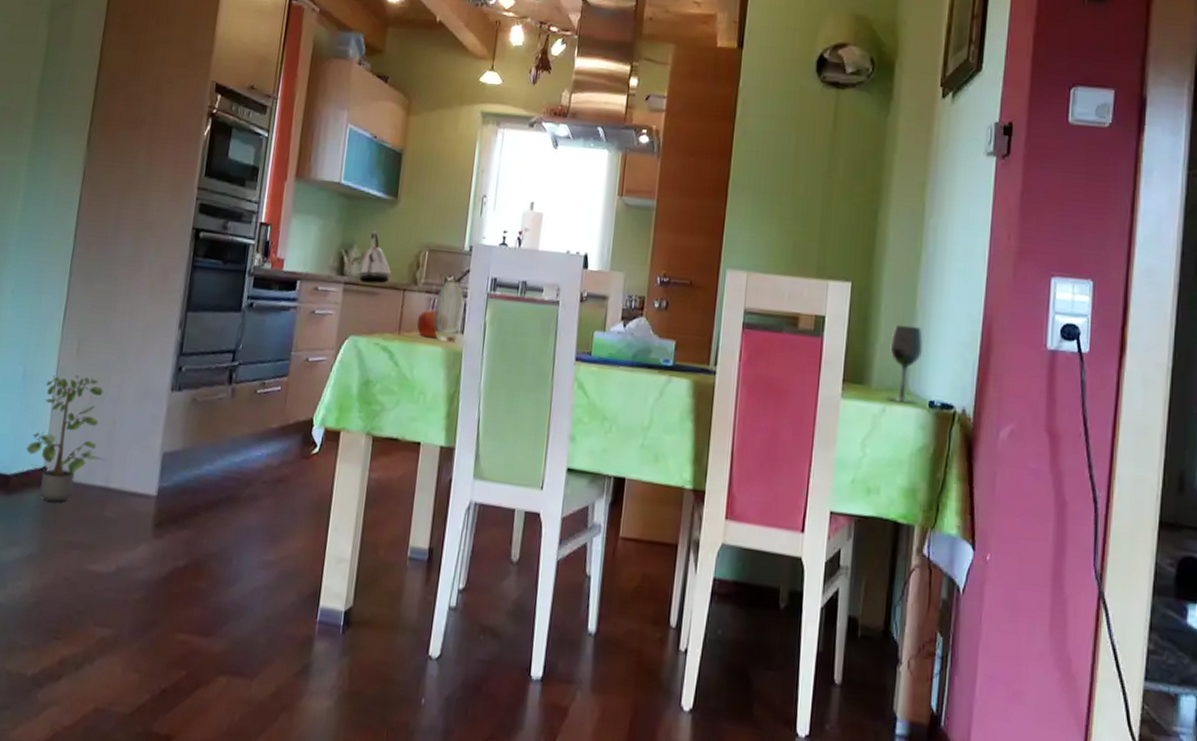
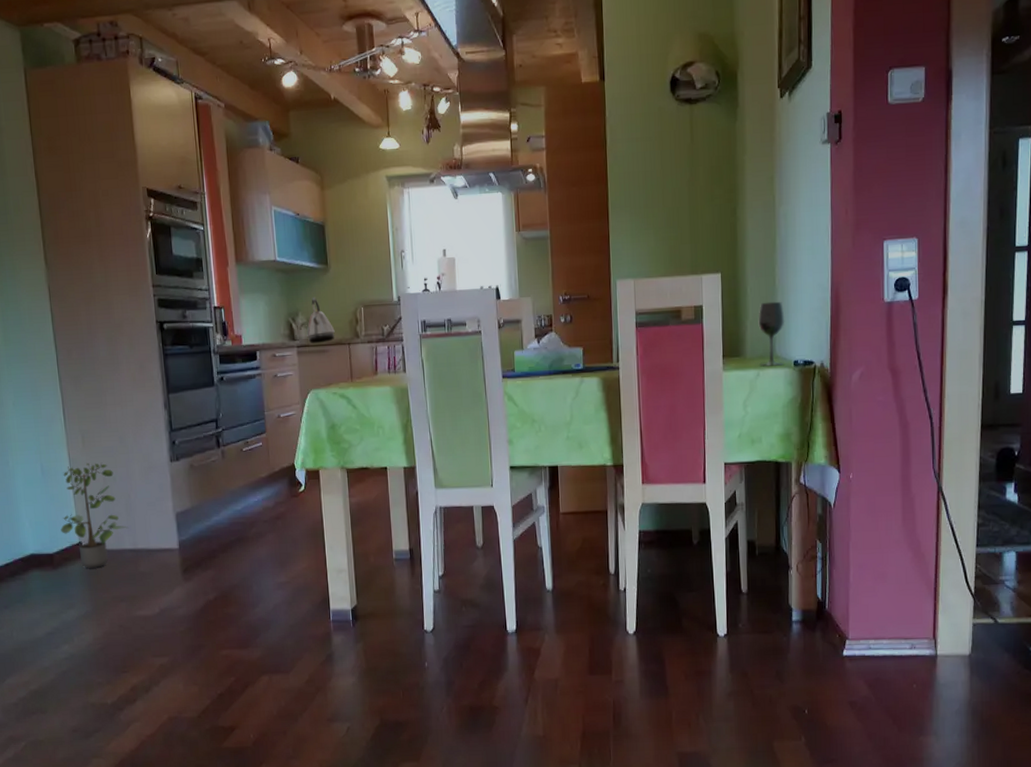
fruit: present [416,309,438,339] -> none [365,355,385,381]
vase: present [434,280,464,343] -> none [378,329,403,382]

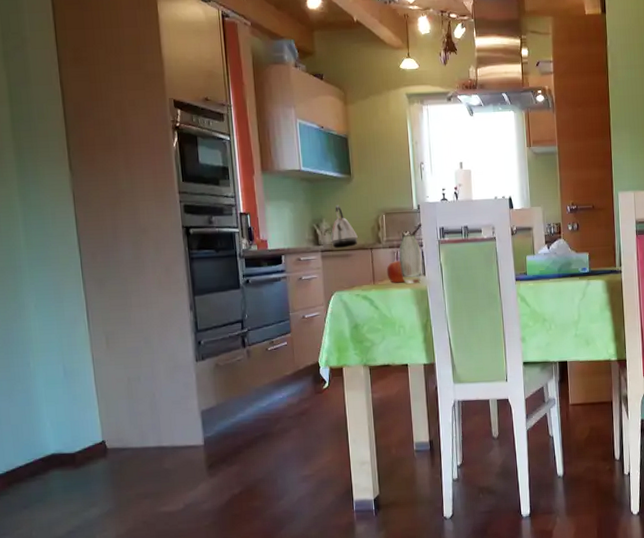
potted plant: present [60,462,128,568] -> none [83,363,153,467]
fruit: none [365,355,385,381] -> present [386,259,406,283]
vase: none [378,329,403,382] -> present [399,235,423,285]

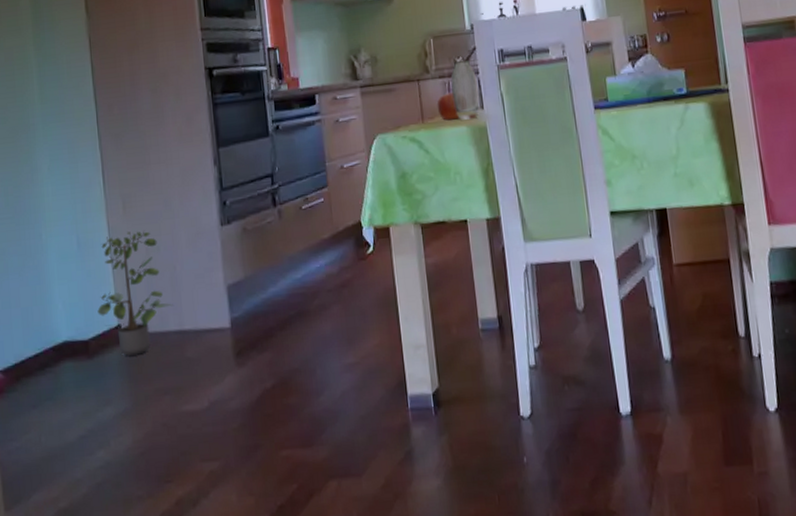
potted plant: none [83,363,153,467] -> present [97,230,173,356]
kettle: present [330,204,358,249] -> none [370,30,403,83]

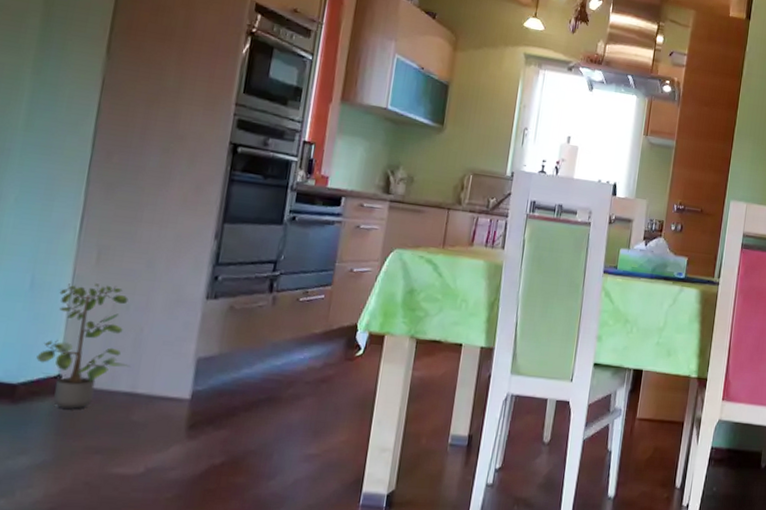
fruit: present [437,91,460,121] -> none [460,226,480,253]
vase: present [450,60,480,122] -> none [477,201,505,257]

